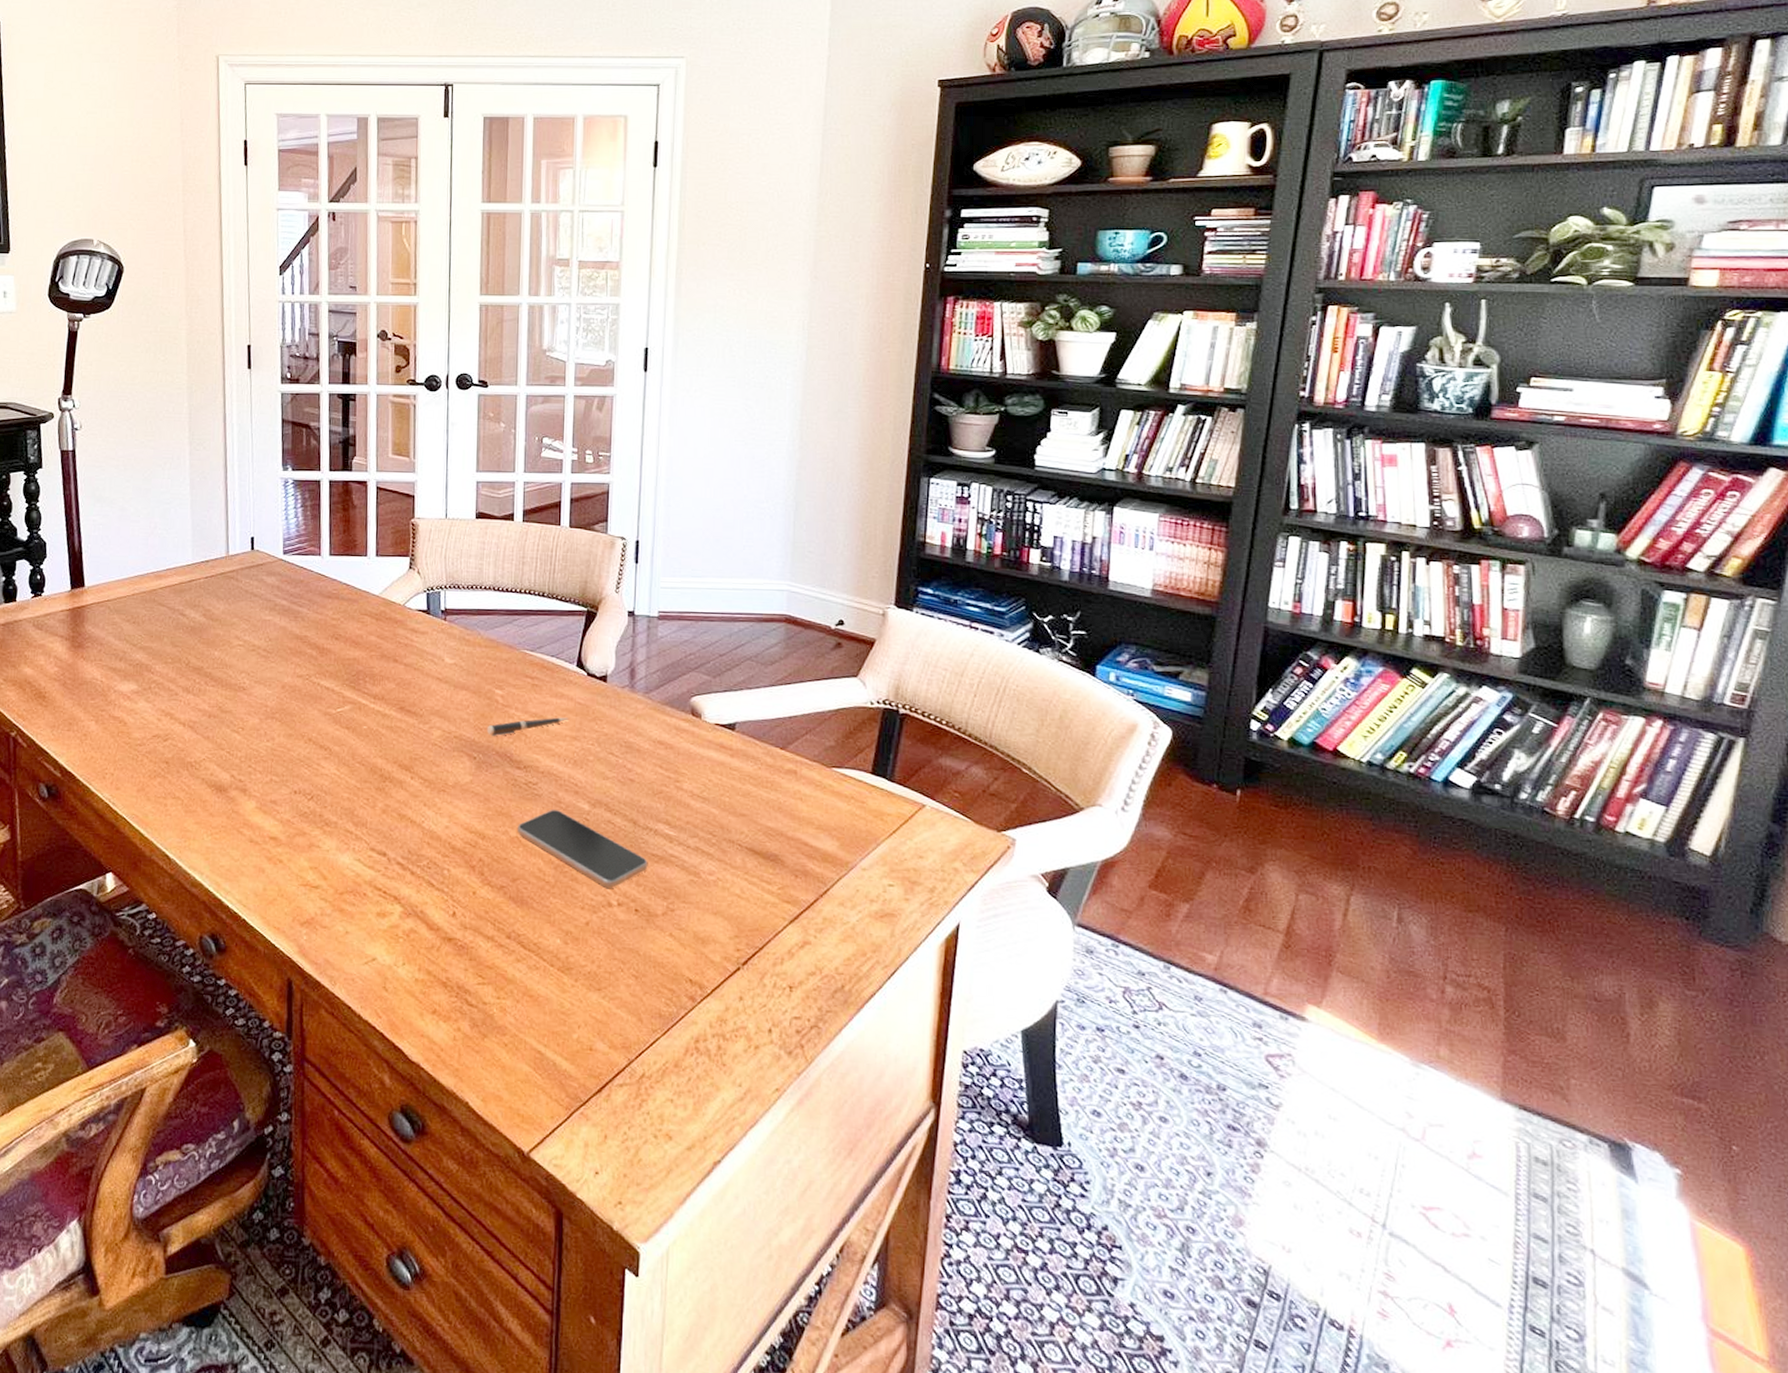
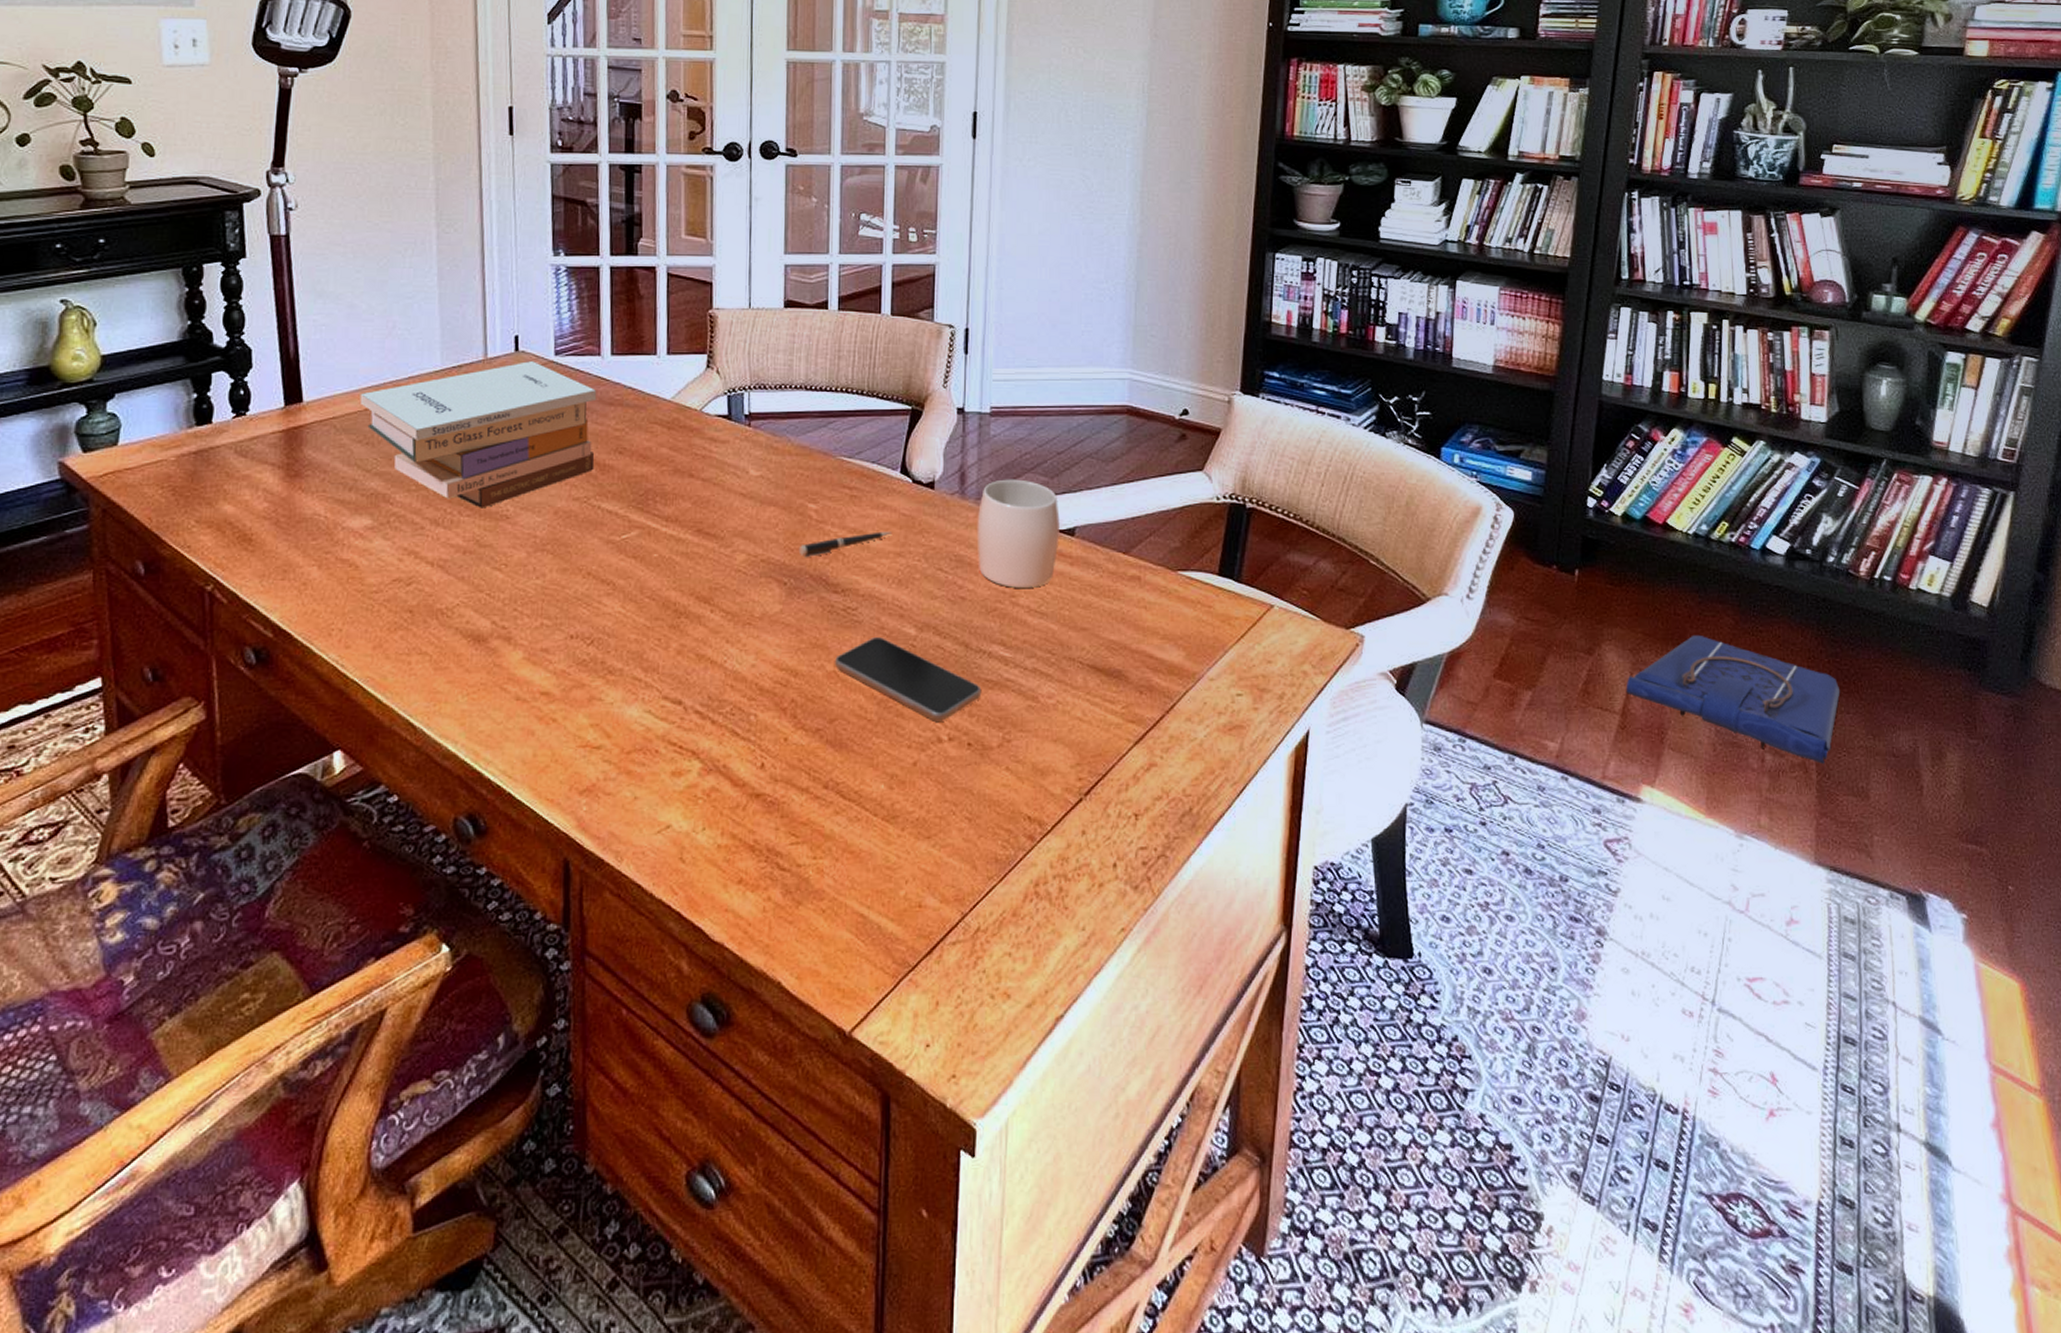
books: none [128,559,318,680] -> present [359,361,597,508]
mug: none [644,676,721,775] -> present [976,479,1060,588]
tote bag: none [1290,861,1534,1001] -> present [1626,634,1841,764]

